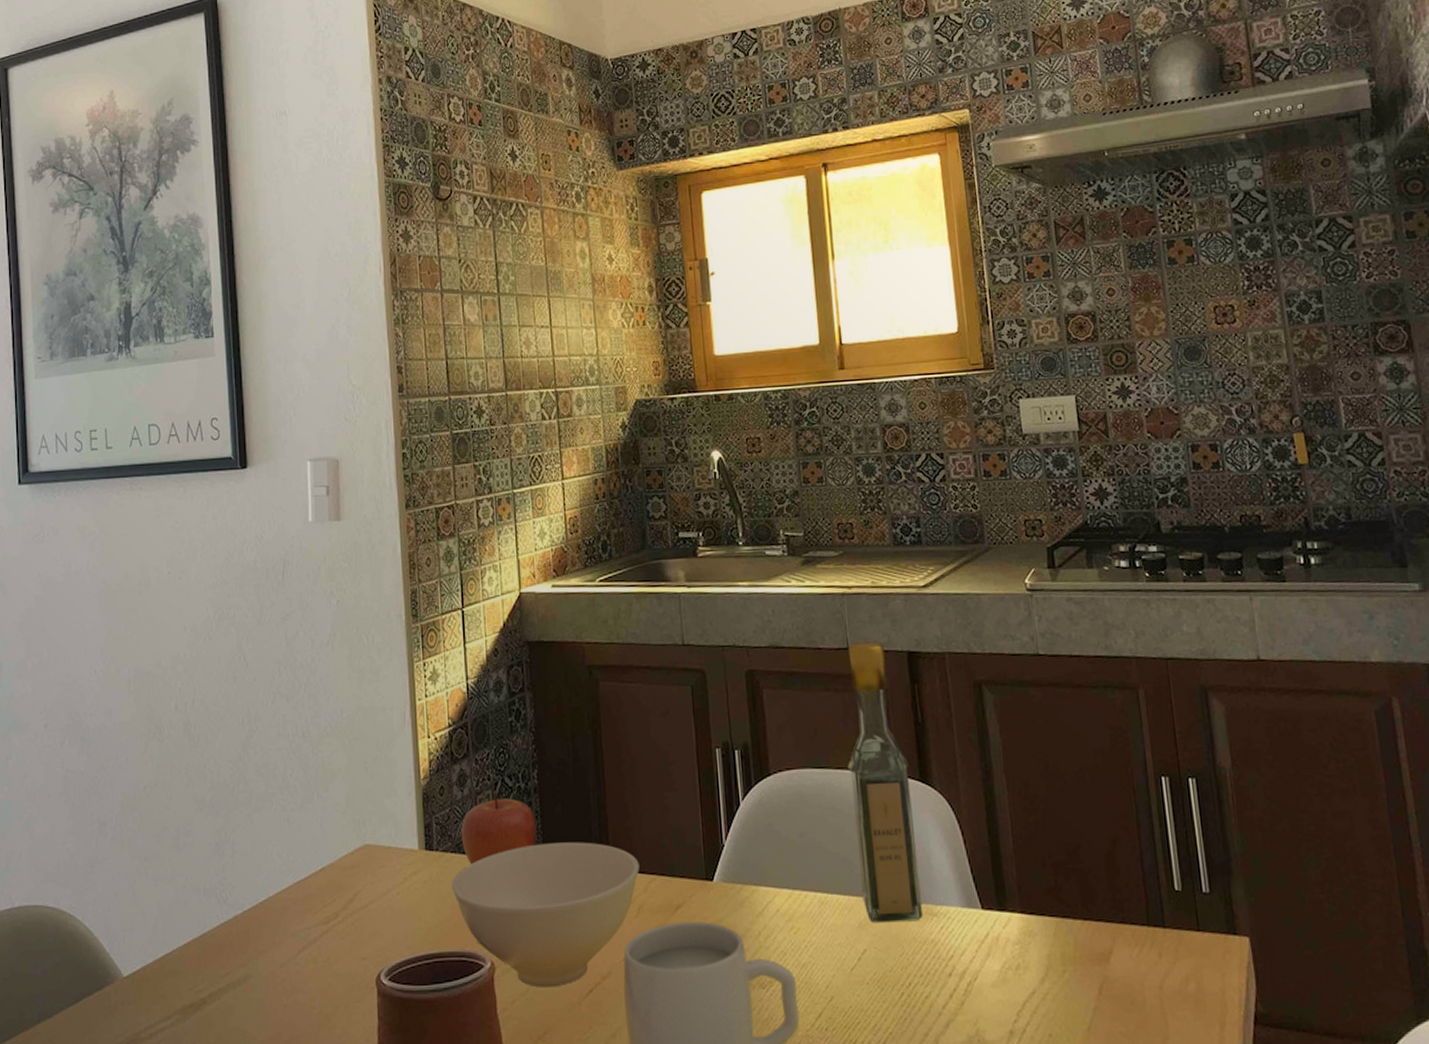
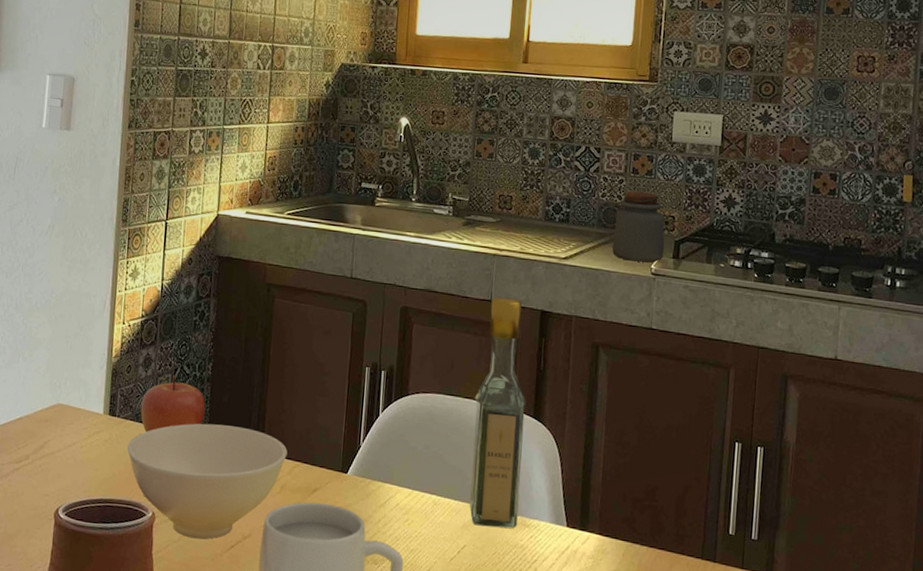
jar: none [973,495,1037,579] -> present [612,191,665,263]

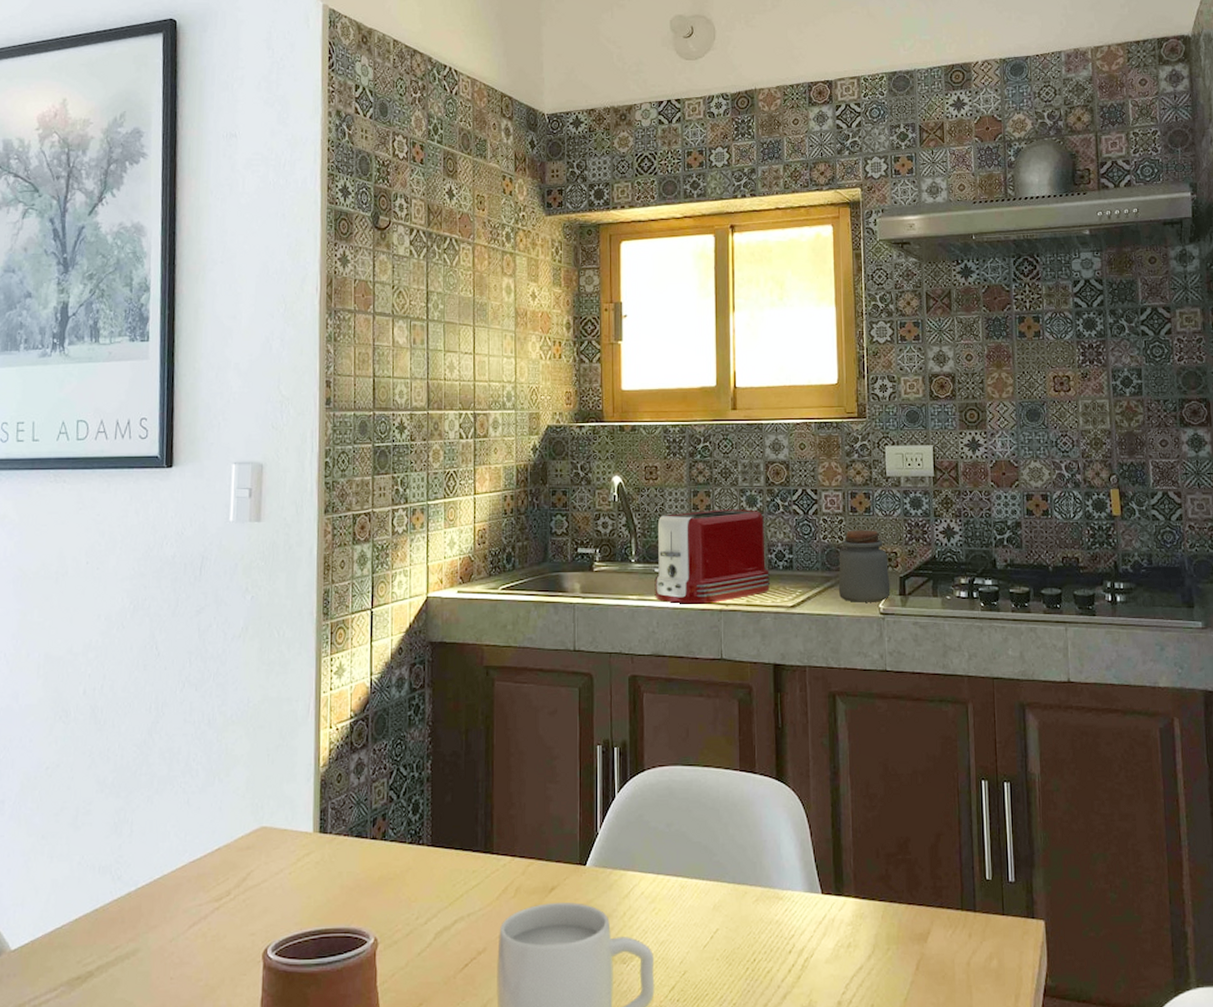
bowl: present [127,423,288,539] -> none [342,828,520,962]
fruit: present [140,375,206,433] -> none [354,778,427,848]
toaster: none [431,158,546,247] -> present [655,509,771,604]
bottle: present [469,296,527,528] -> none [713,653,770,905]

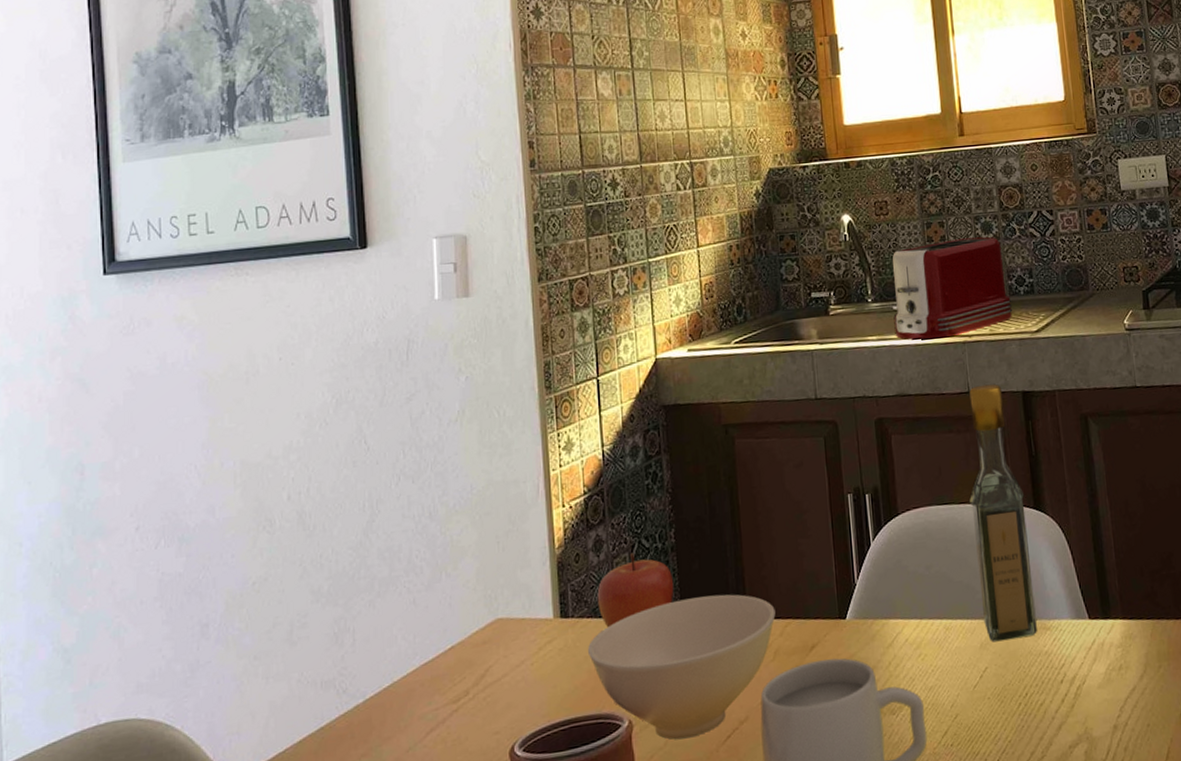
bowl: none [342,828,520,962] -> present [588,594,776,740]
fruit: none [354,778,427,848] -> present [597,552,674,628]
bottle: none [713,653,770,905] -> present [968,384,1037,642]
jar: present [838,530,891,602] -> none [1079,246,1134,321]

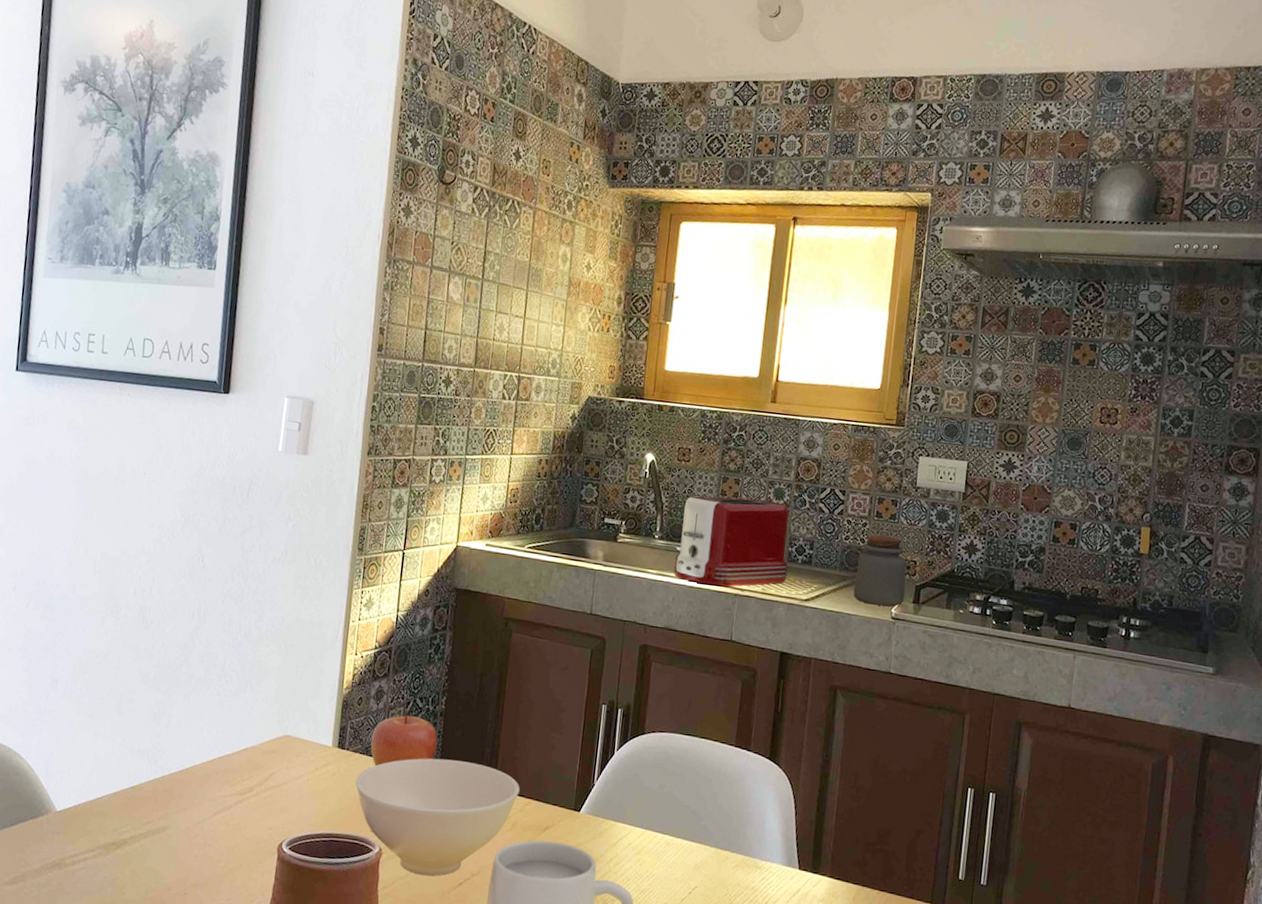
bottle: present [968,384,1037,642] -> none [702,636,763,870]
jar: none [1079,246,1134,321] -> present [853,534,906,607]

